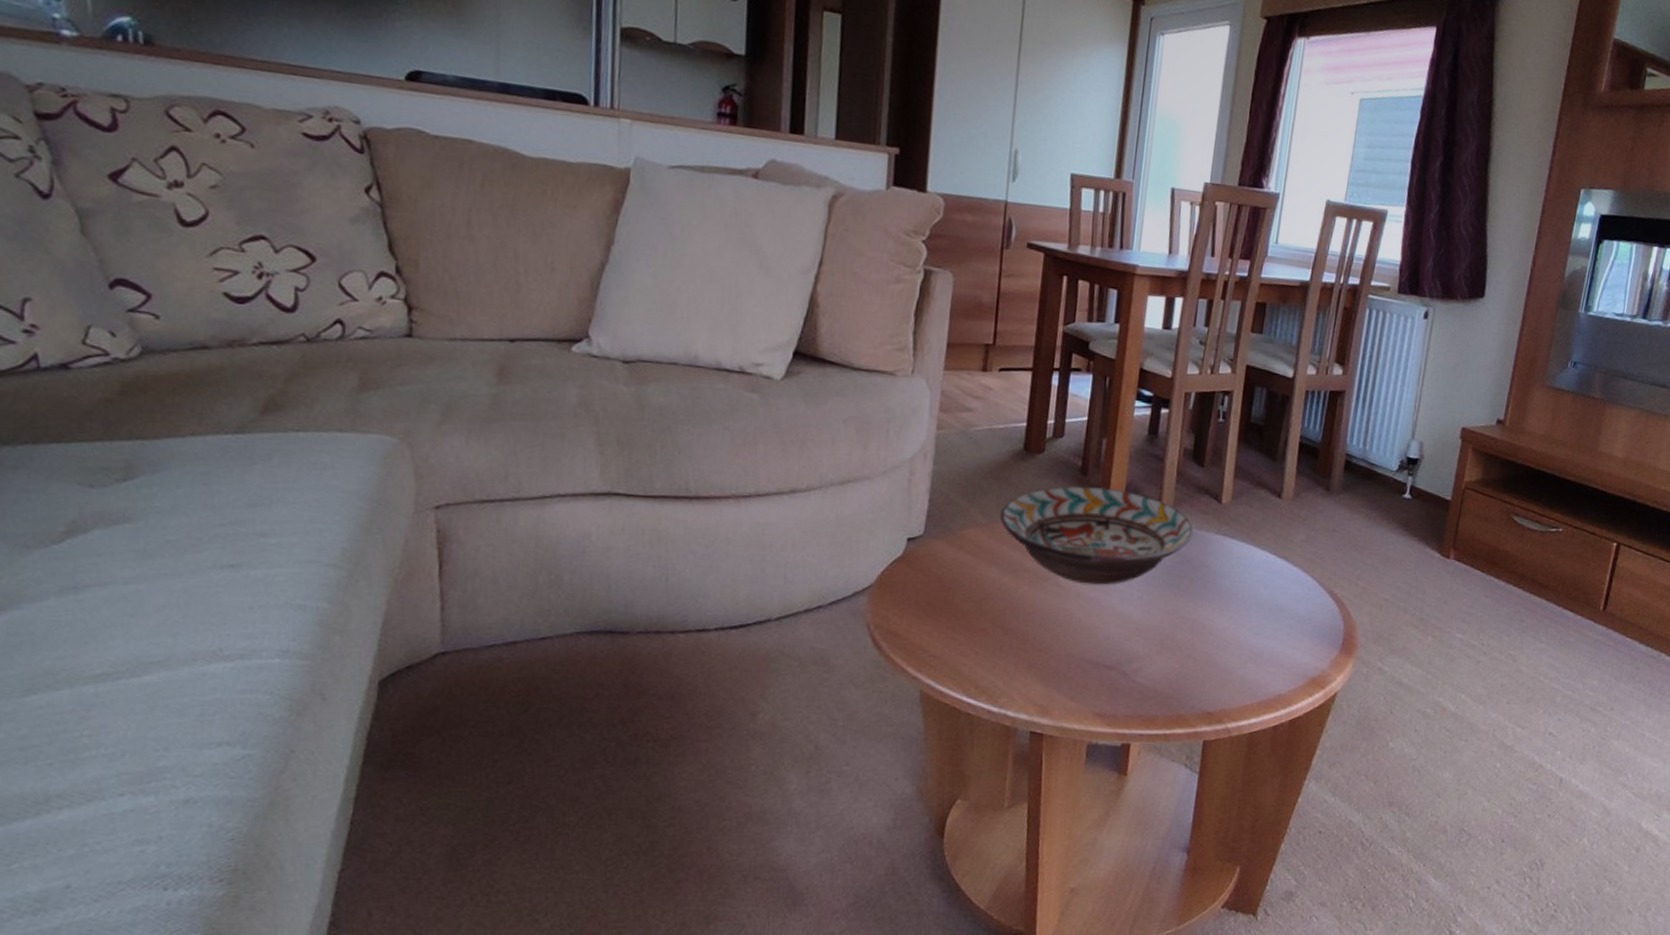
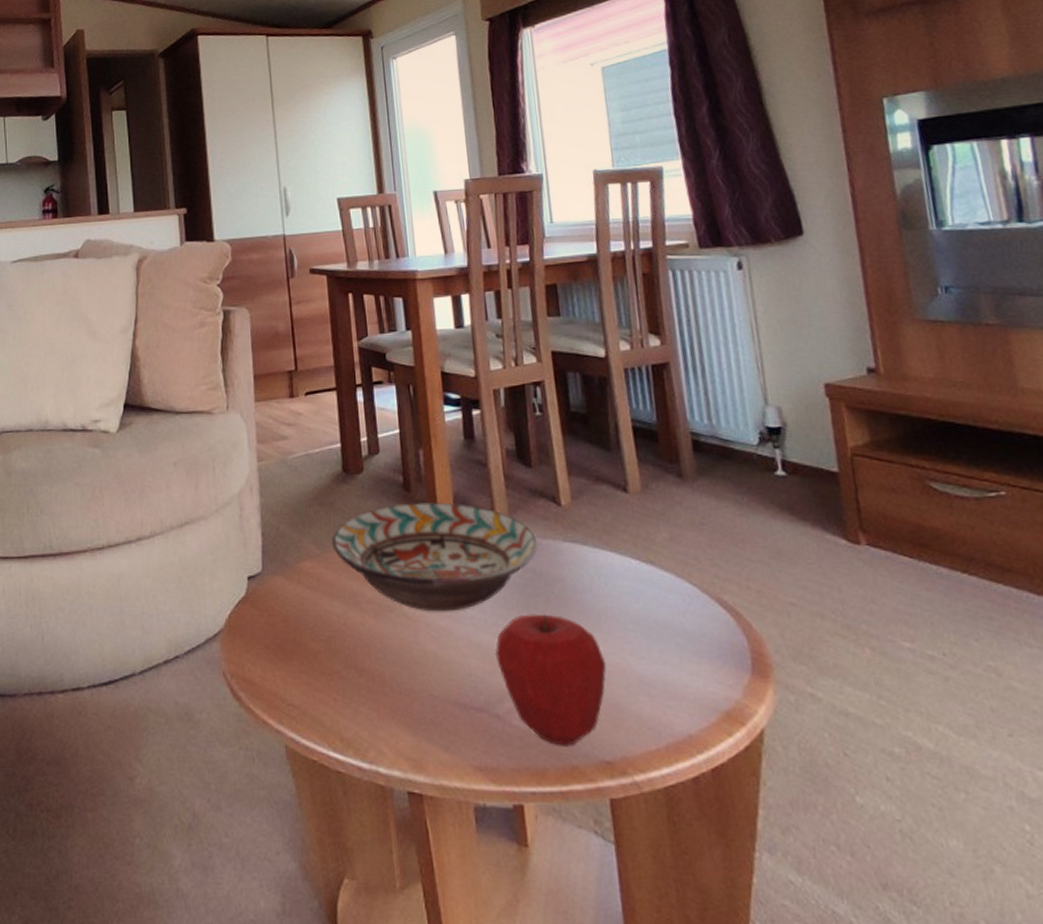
apple: none [1133,592,1227,700] -> present [495,614,607,747]

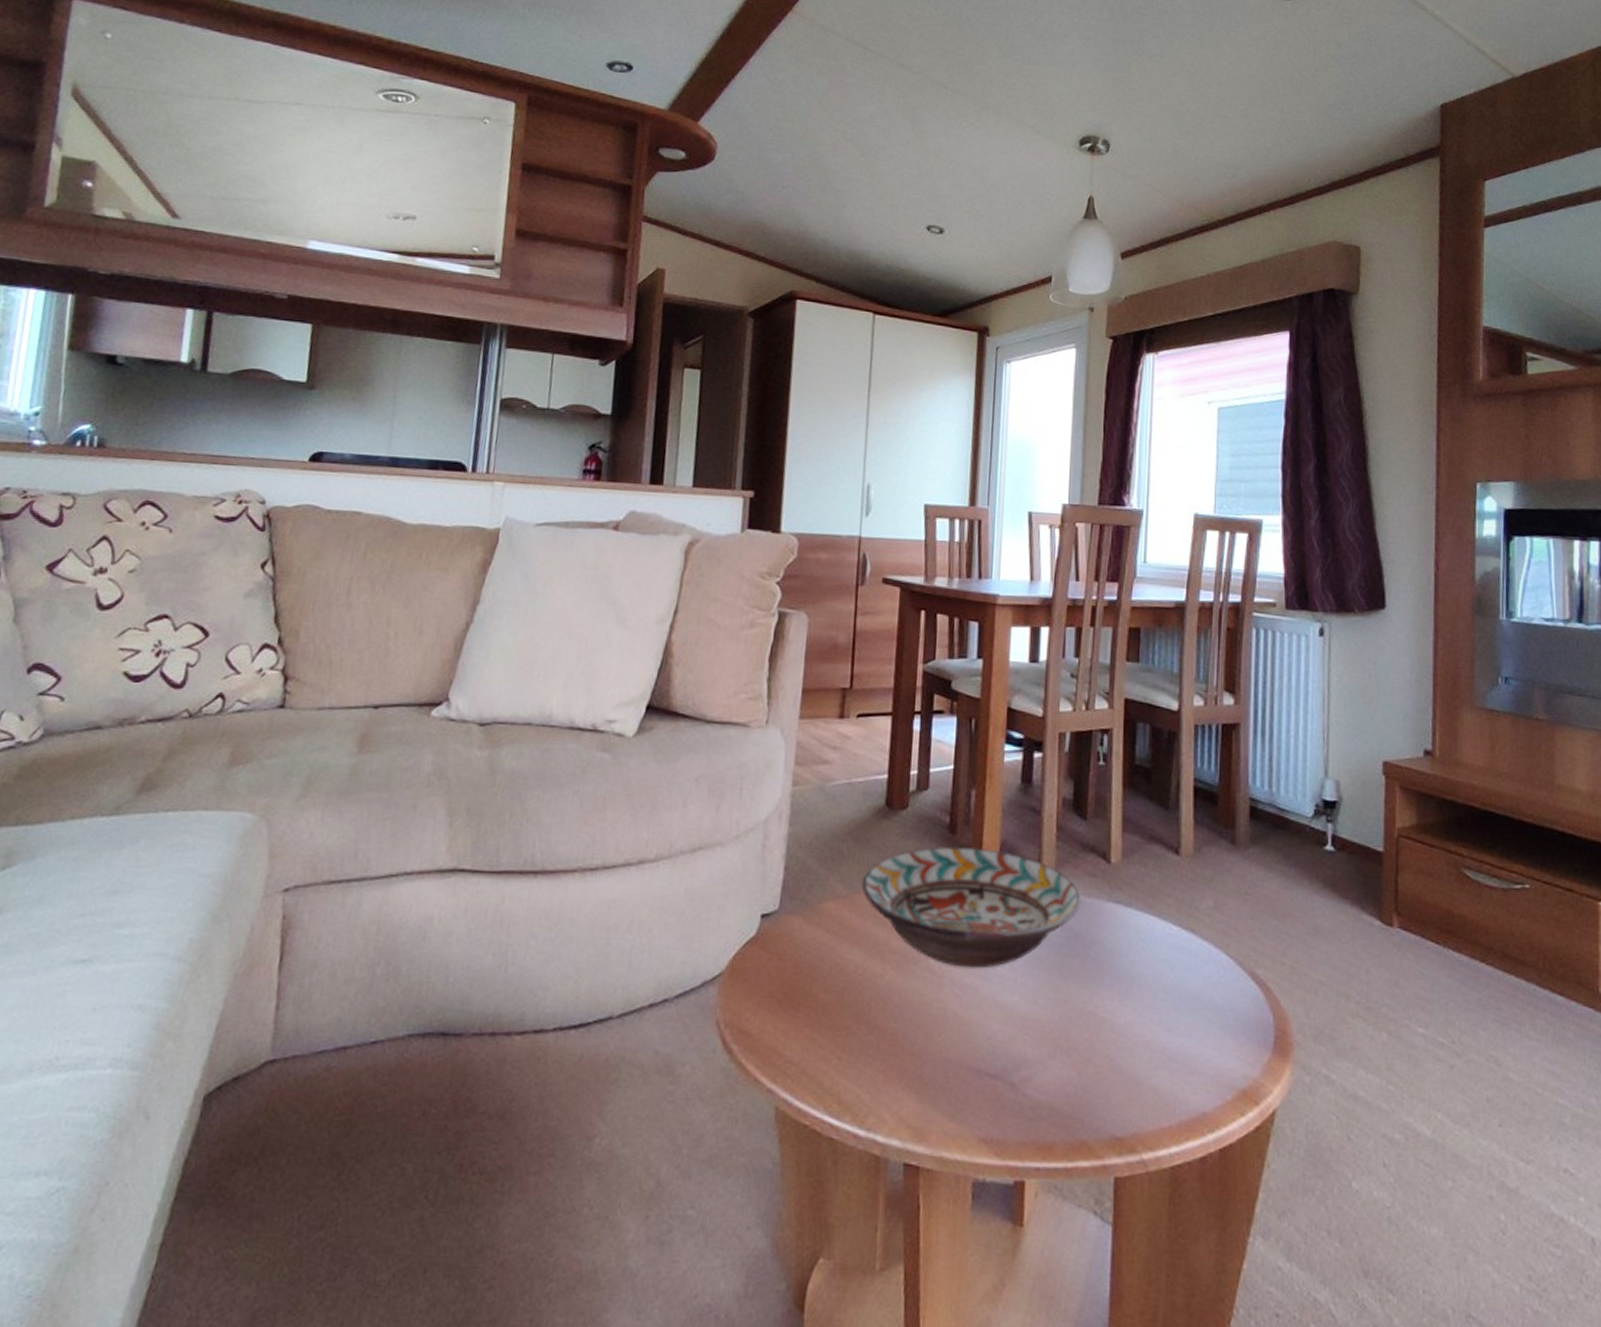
apple: present [495,614,607,747] -> none [1019,976,1132,1120]

